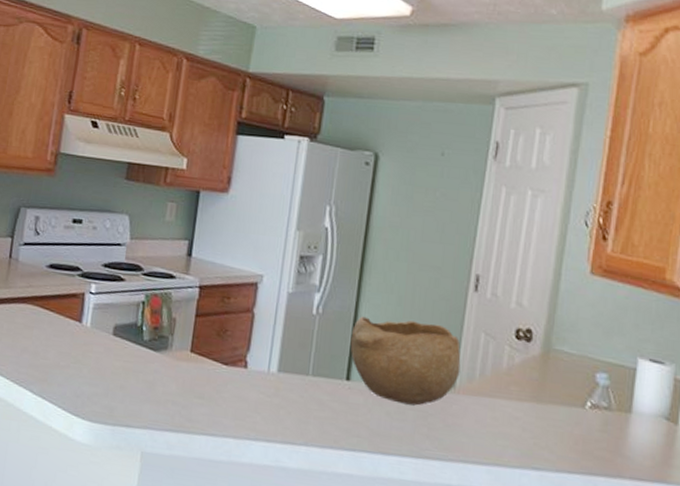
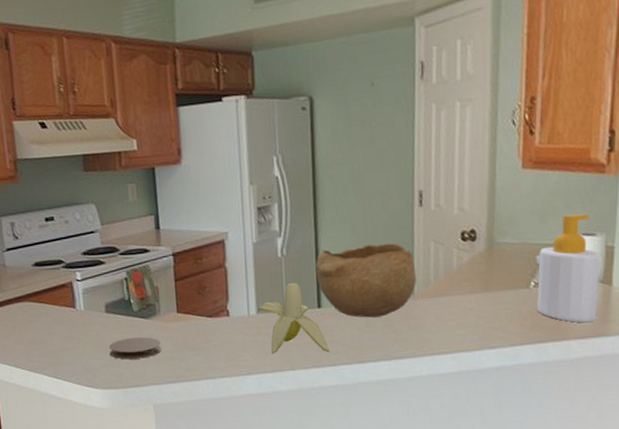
coaster: none [106,368,166,396] -> present [108,337,162,360]
banana: none [279,346,352,434] -> present [257,283,330,354]
soap bottle: none [590,334,668,463] -> present [536,213,601,323]

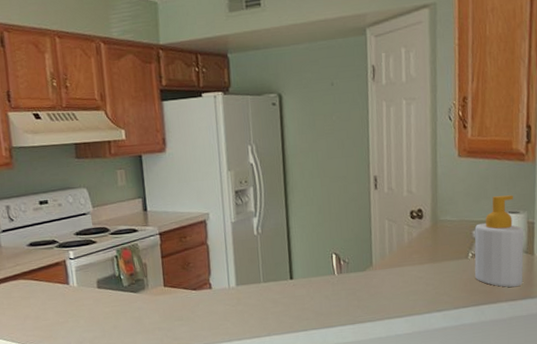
coaster: present [108,337,162,360] -> none [100,309,150,331]
banana: present [257,283,330,354] -> none [237,258,302,322]
bowl: present [315,242,417,318] -> none [287,221,374,288]

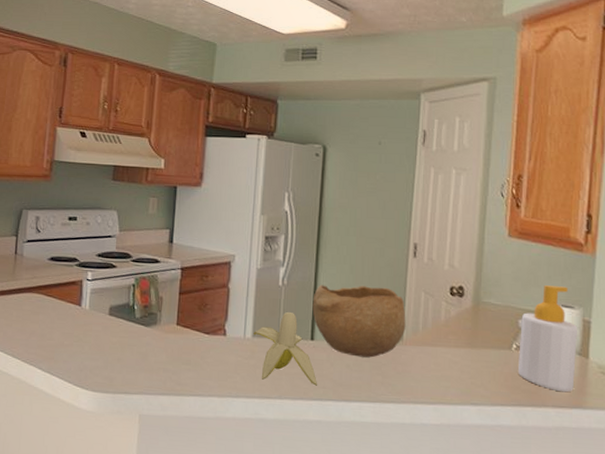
banana: none [237,258,302,322] -> present [253,312,318,386]
bowl: none [287,221,374,288] -> present [312,285,406,358]

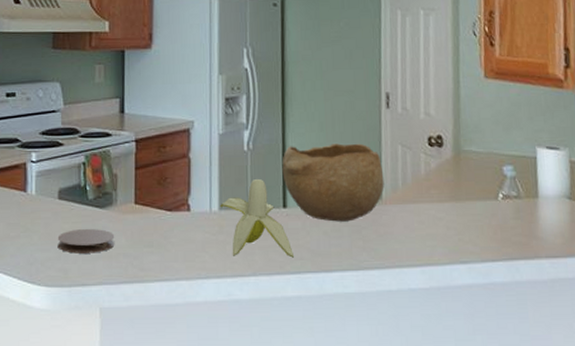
coaster: none [105,343,157,366] -> present [57,228,115,254]
soap bottle: present [517,285,578,392] -> none [505,127,567,241]

